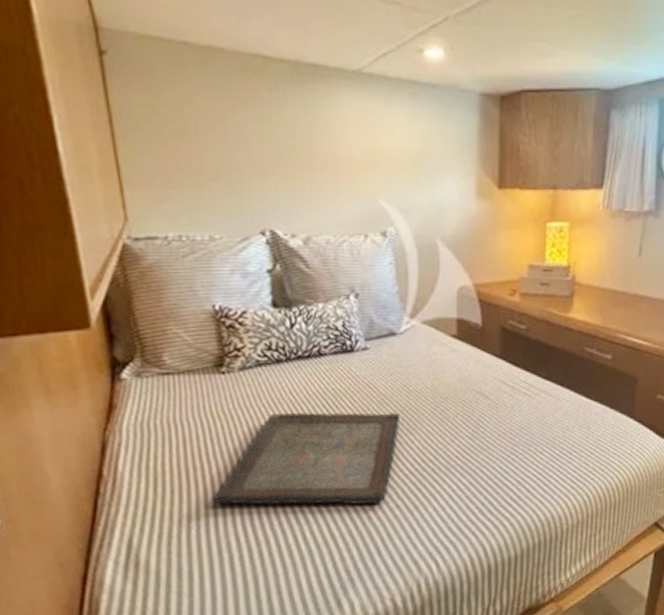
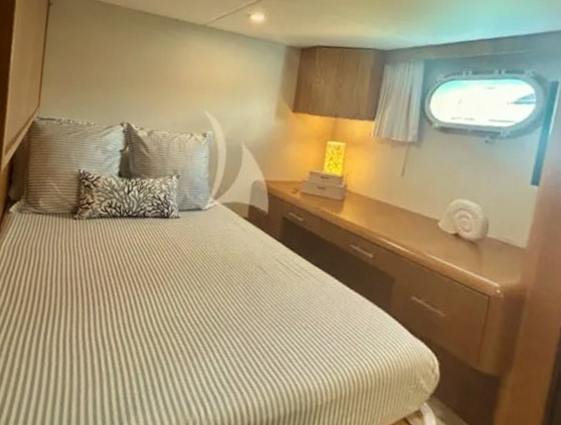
serving tray: present [213,412,399,505] -> none [47,256,194,345]

